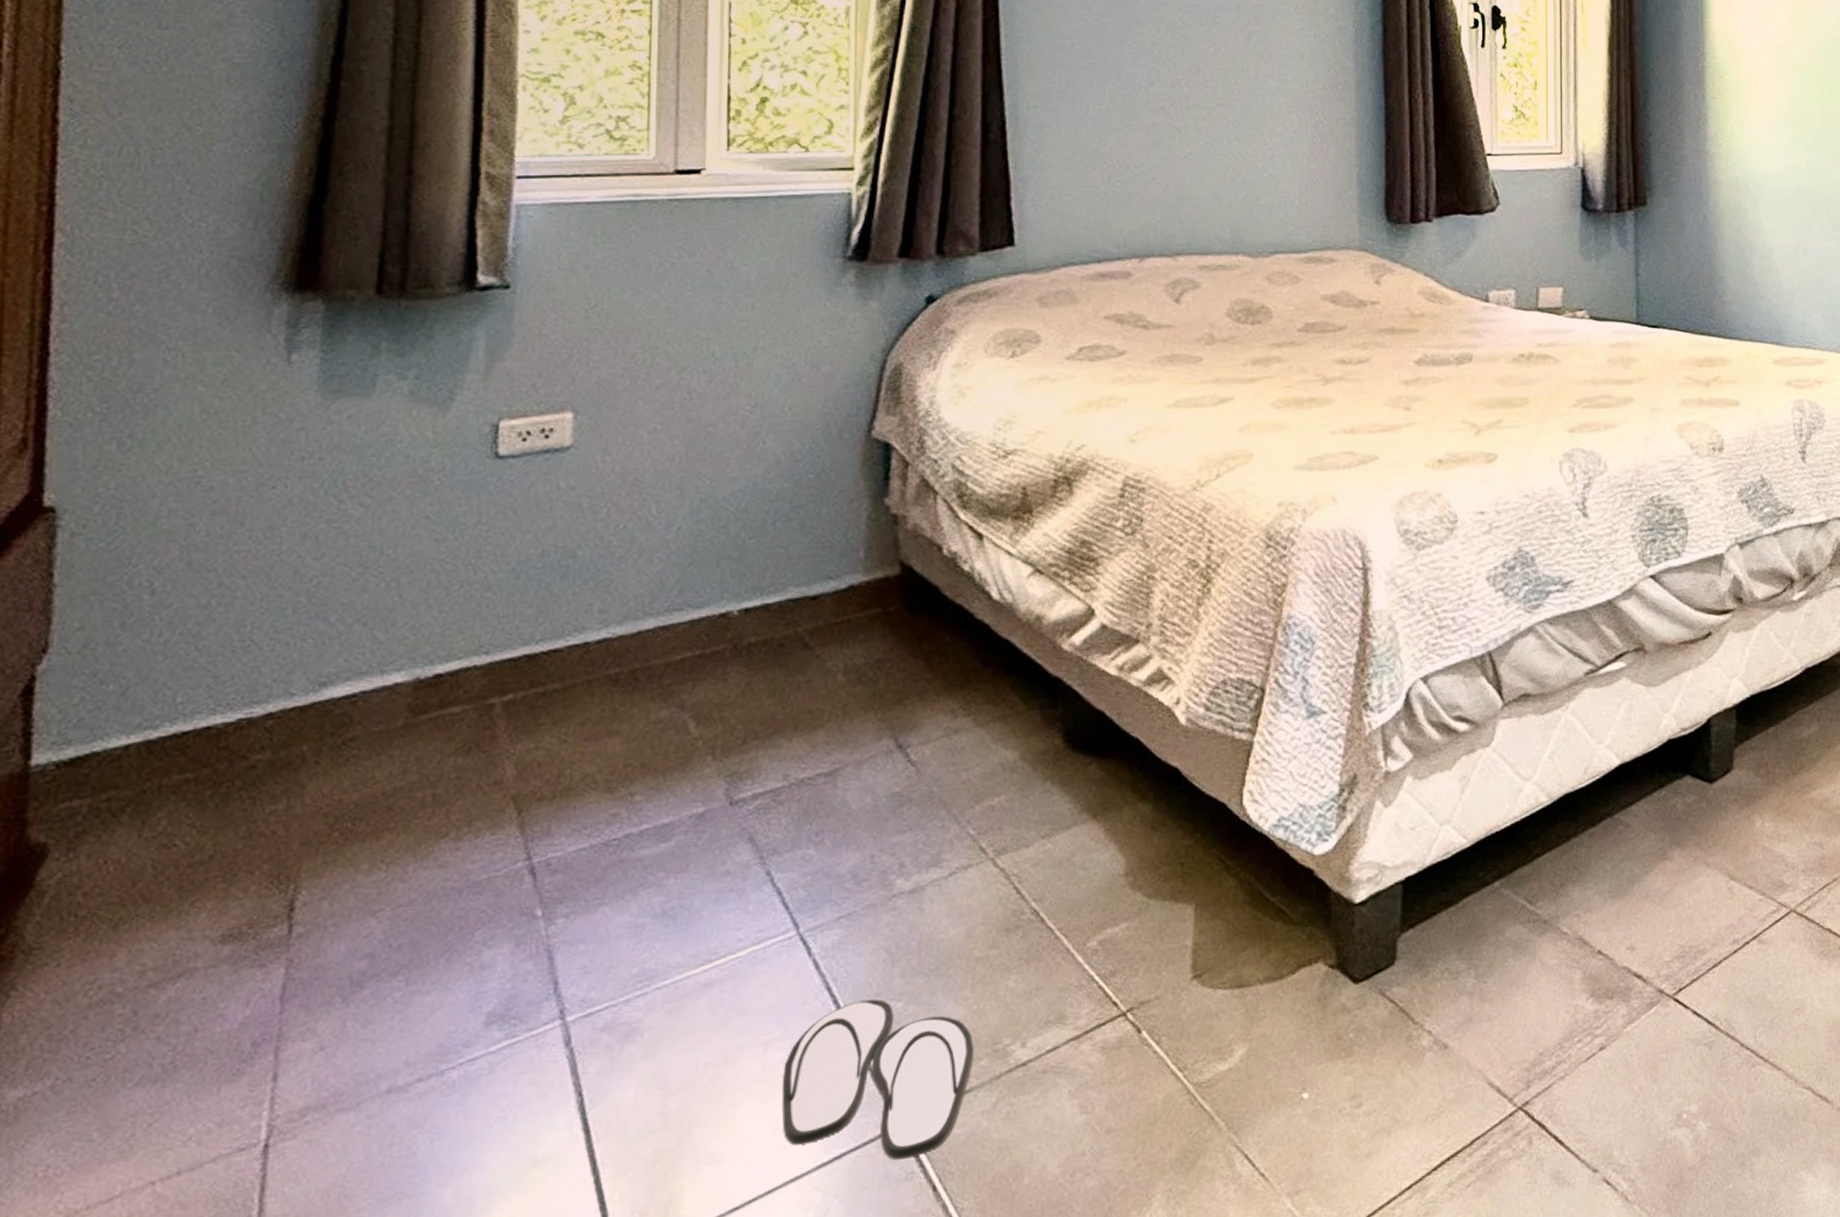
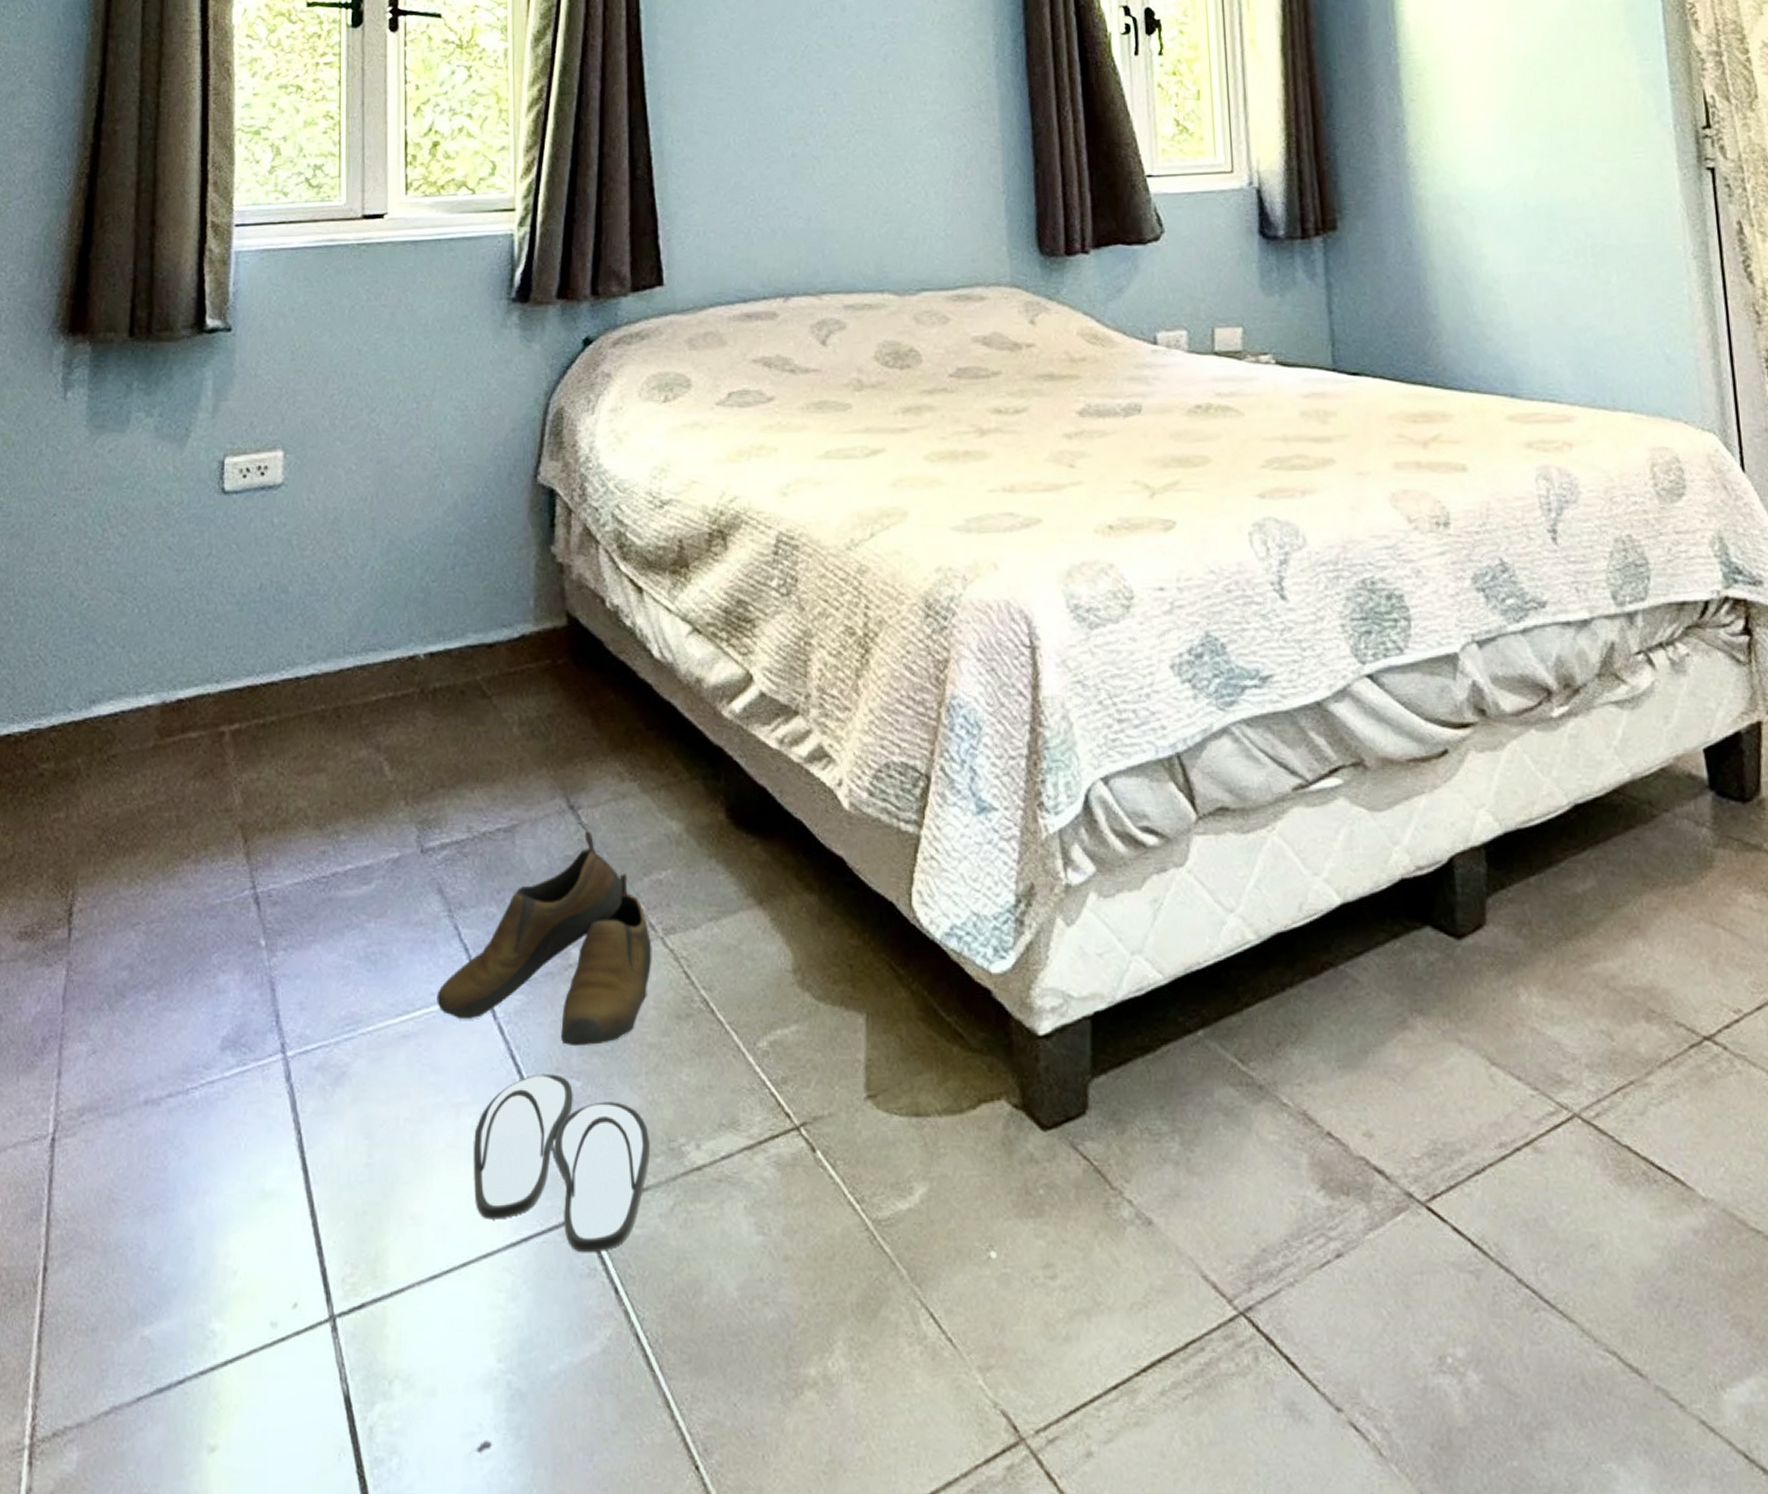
shoe: none [744,766,982,971] -> present [437,830,652,1047]

